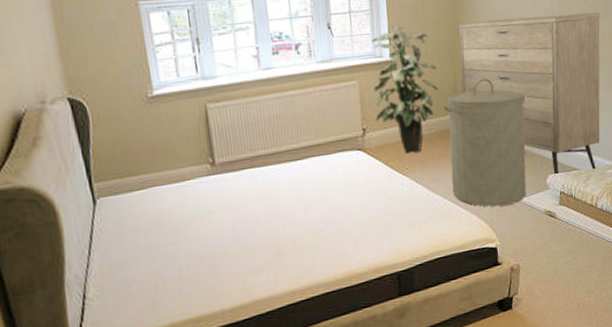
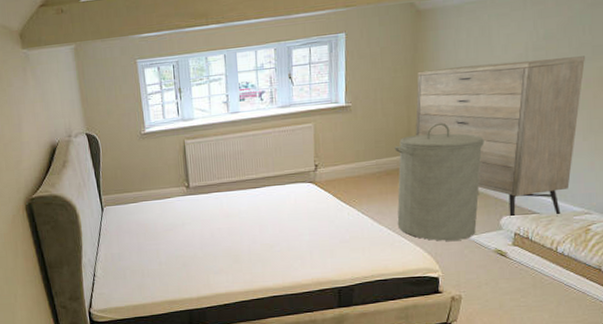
indoor plant: present [371,25,439,154] -> none [327,74,391,188]

